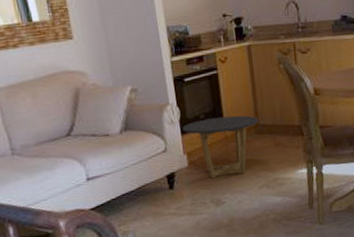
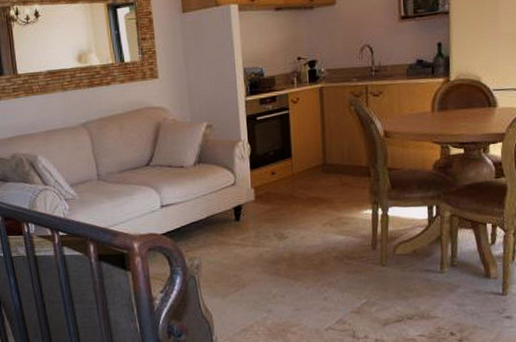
side table: present [182,115,259,179] -> none [252,154,326,214]

